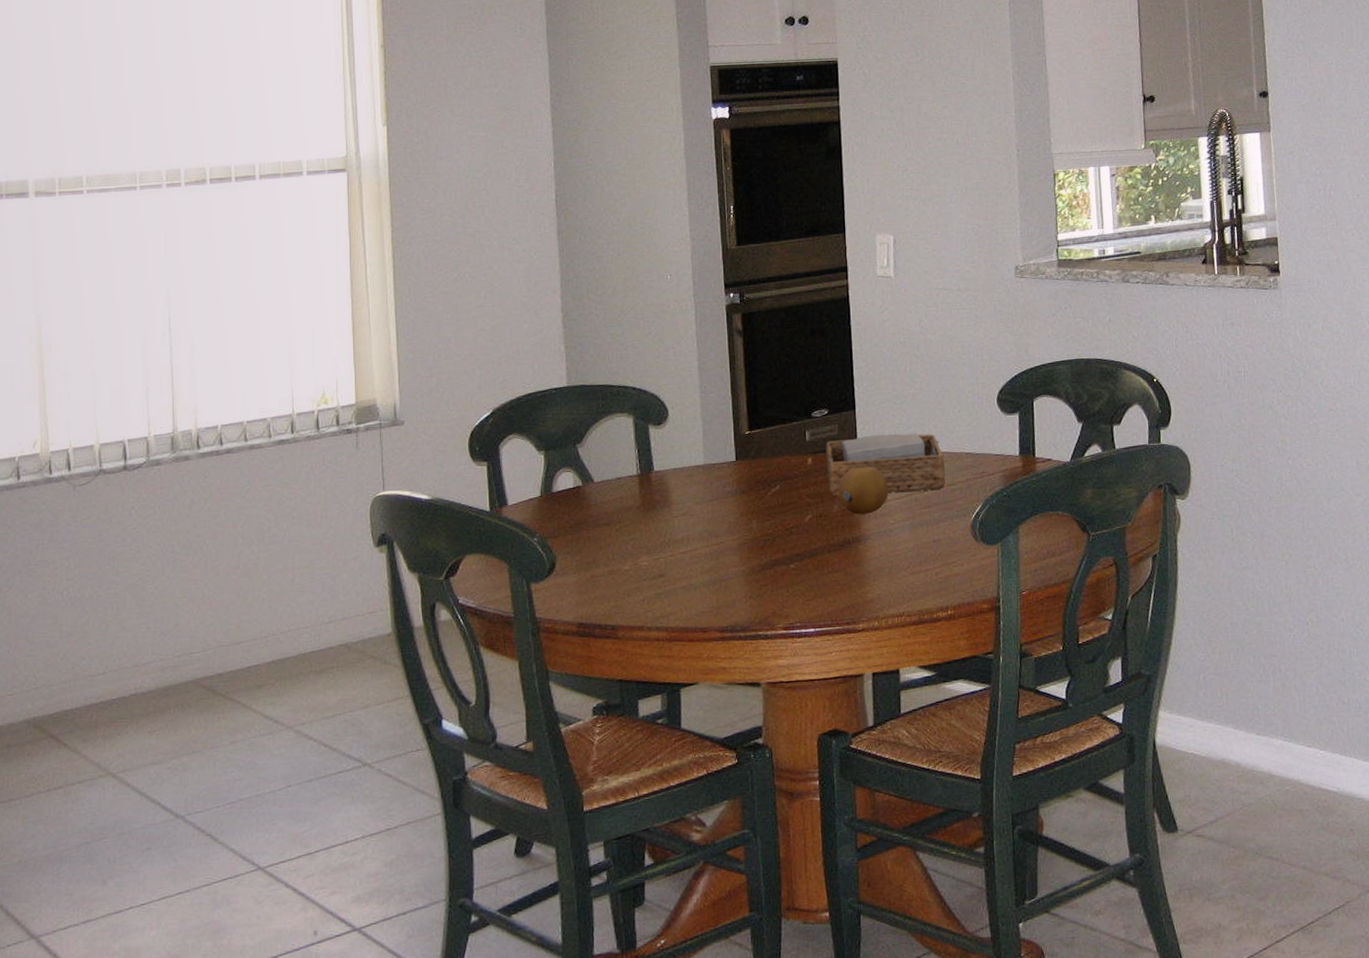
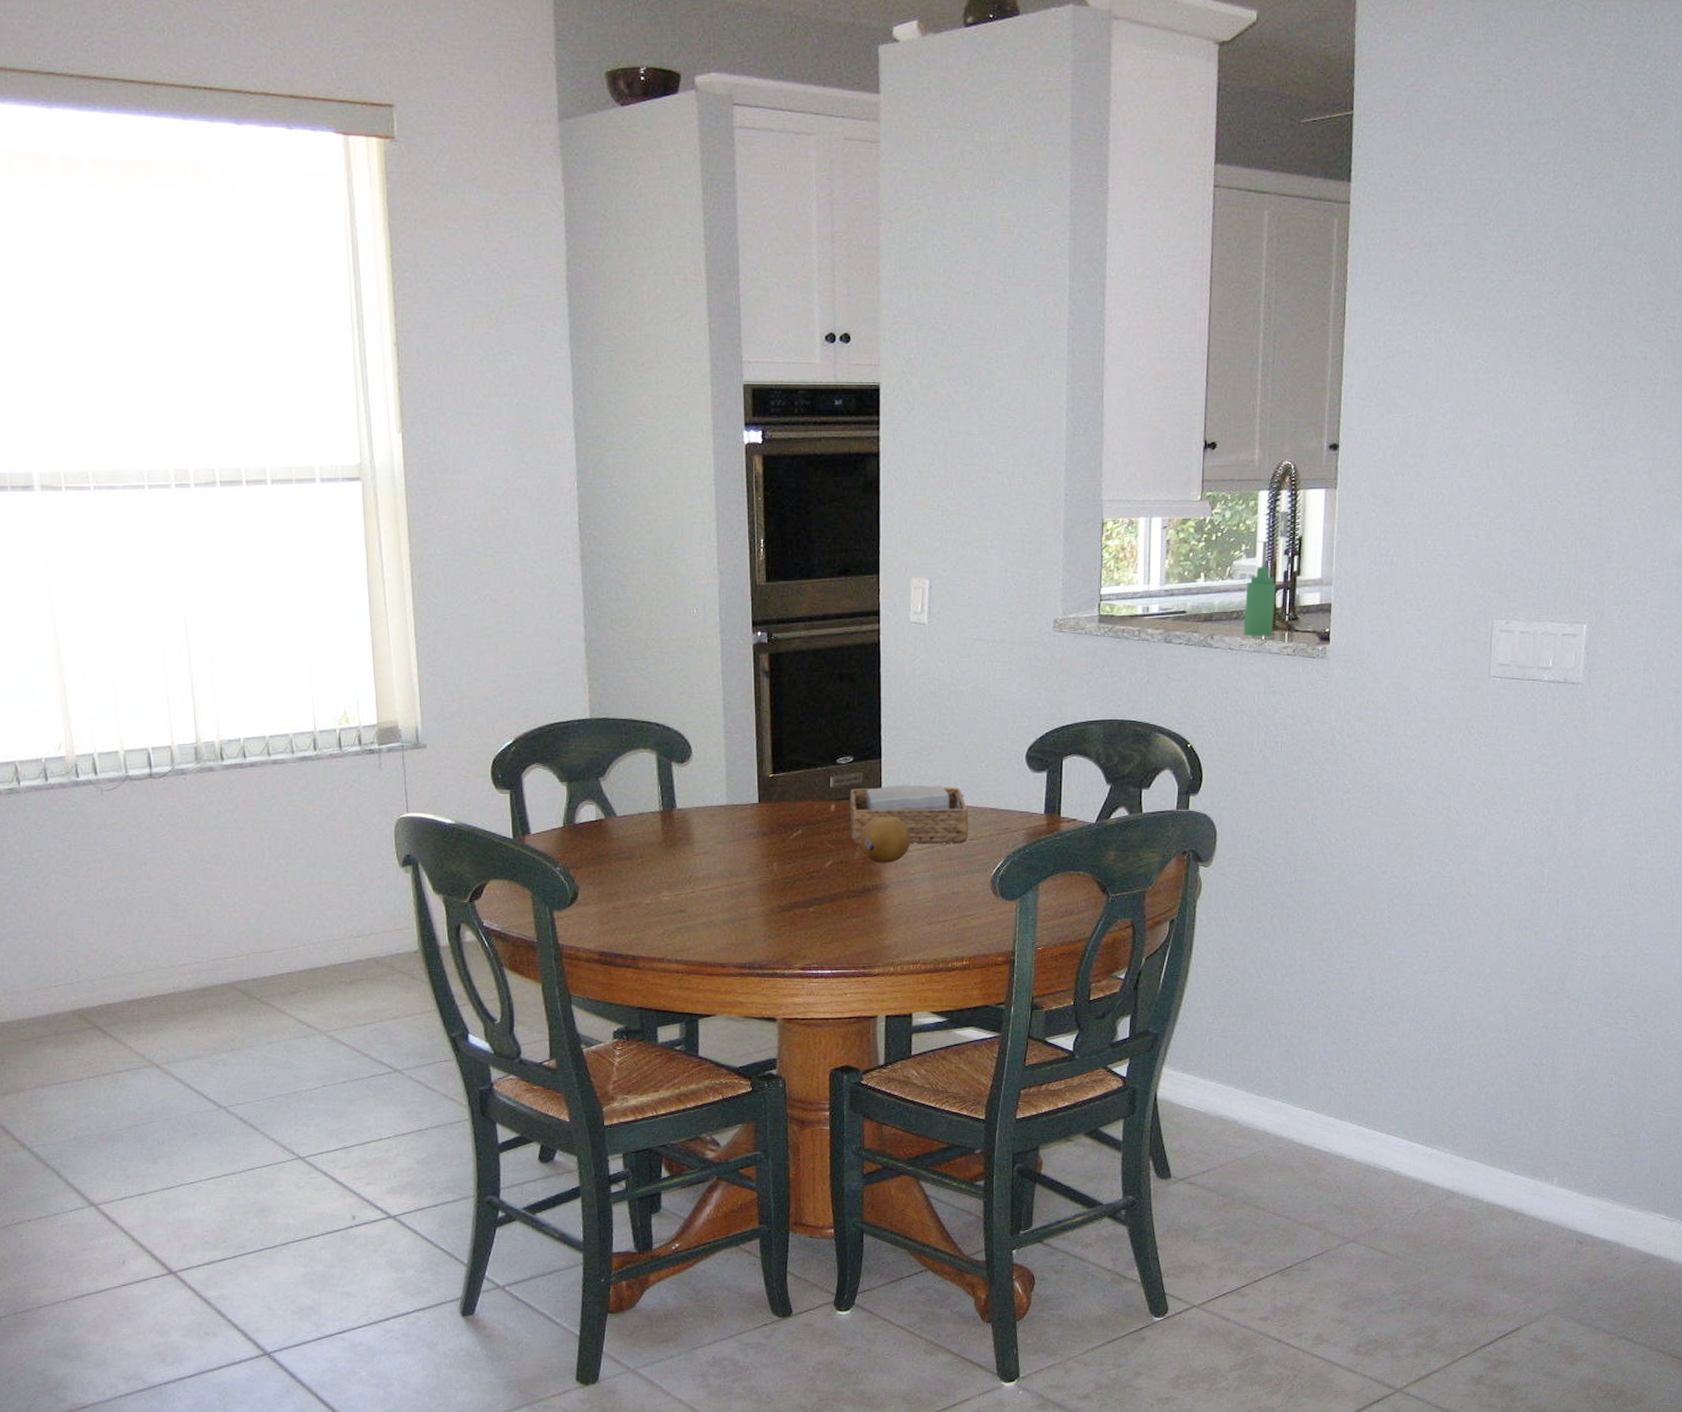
soap dispenser: none [1195,182,1225,272] -> present [1243,541,1276,636]

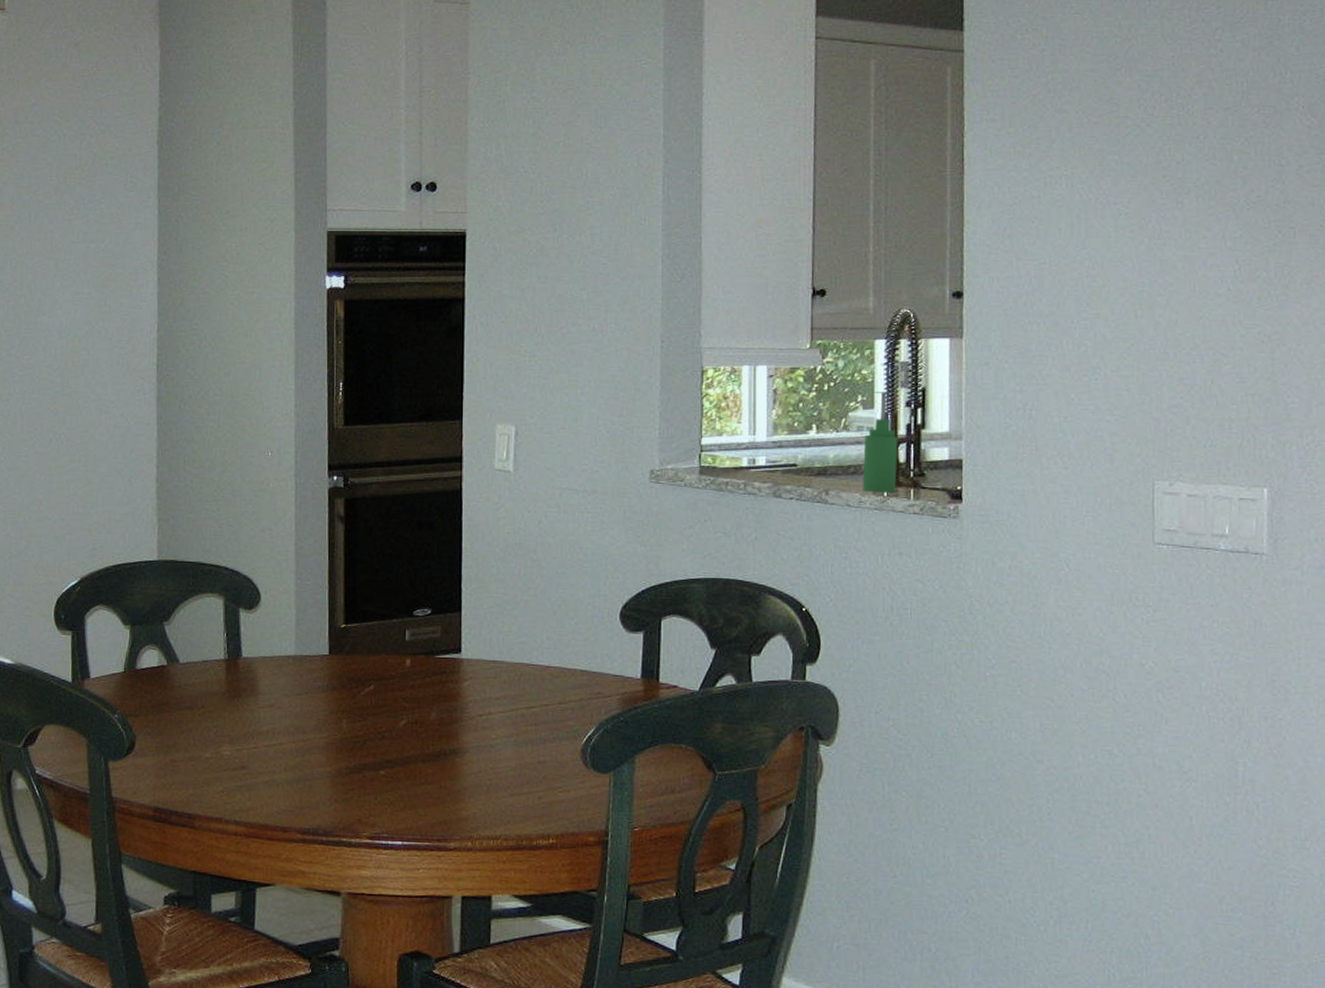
napkin holder: present [849,785,968,844] -> none [426,640,556,707]
fruit: present [860,816,911,863] -> none [437,673,493,726]

